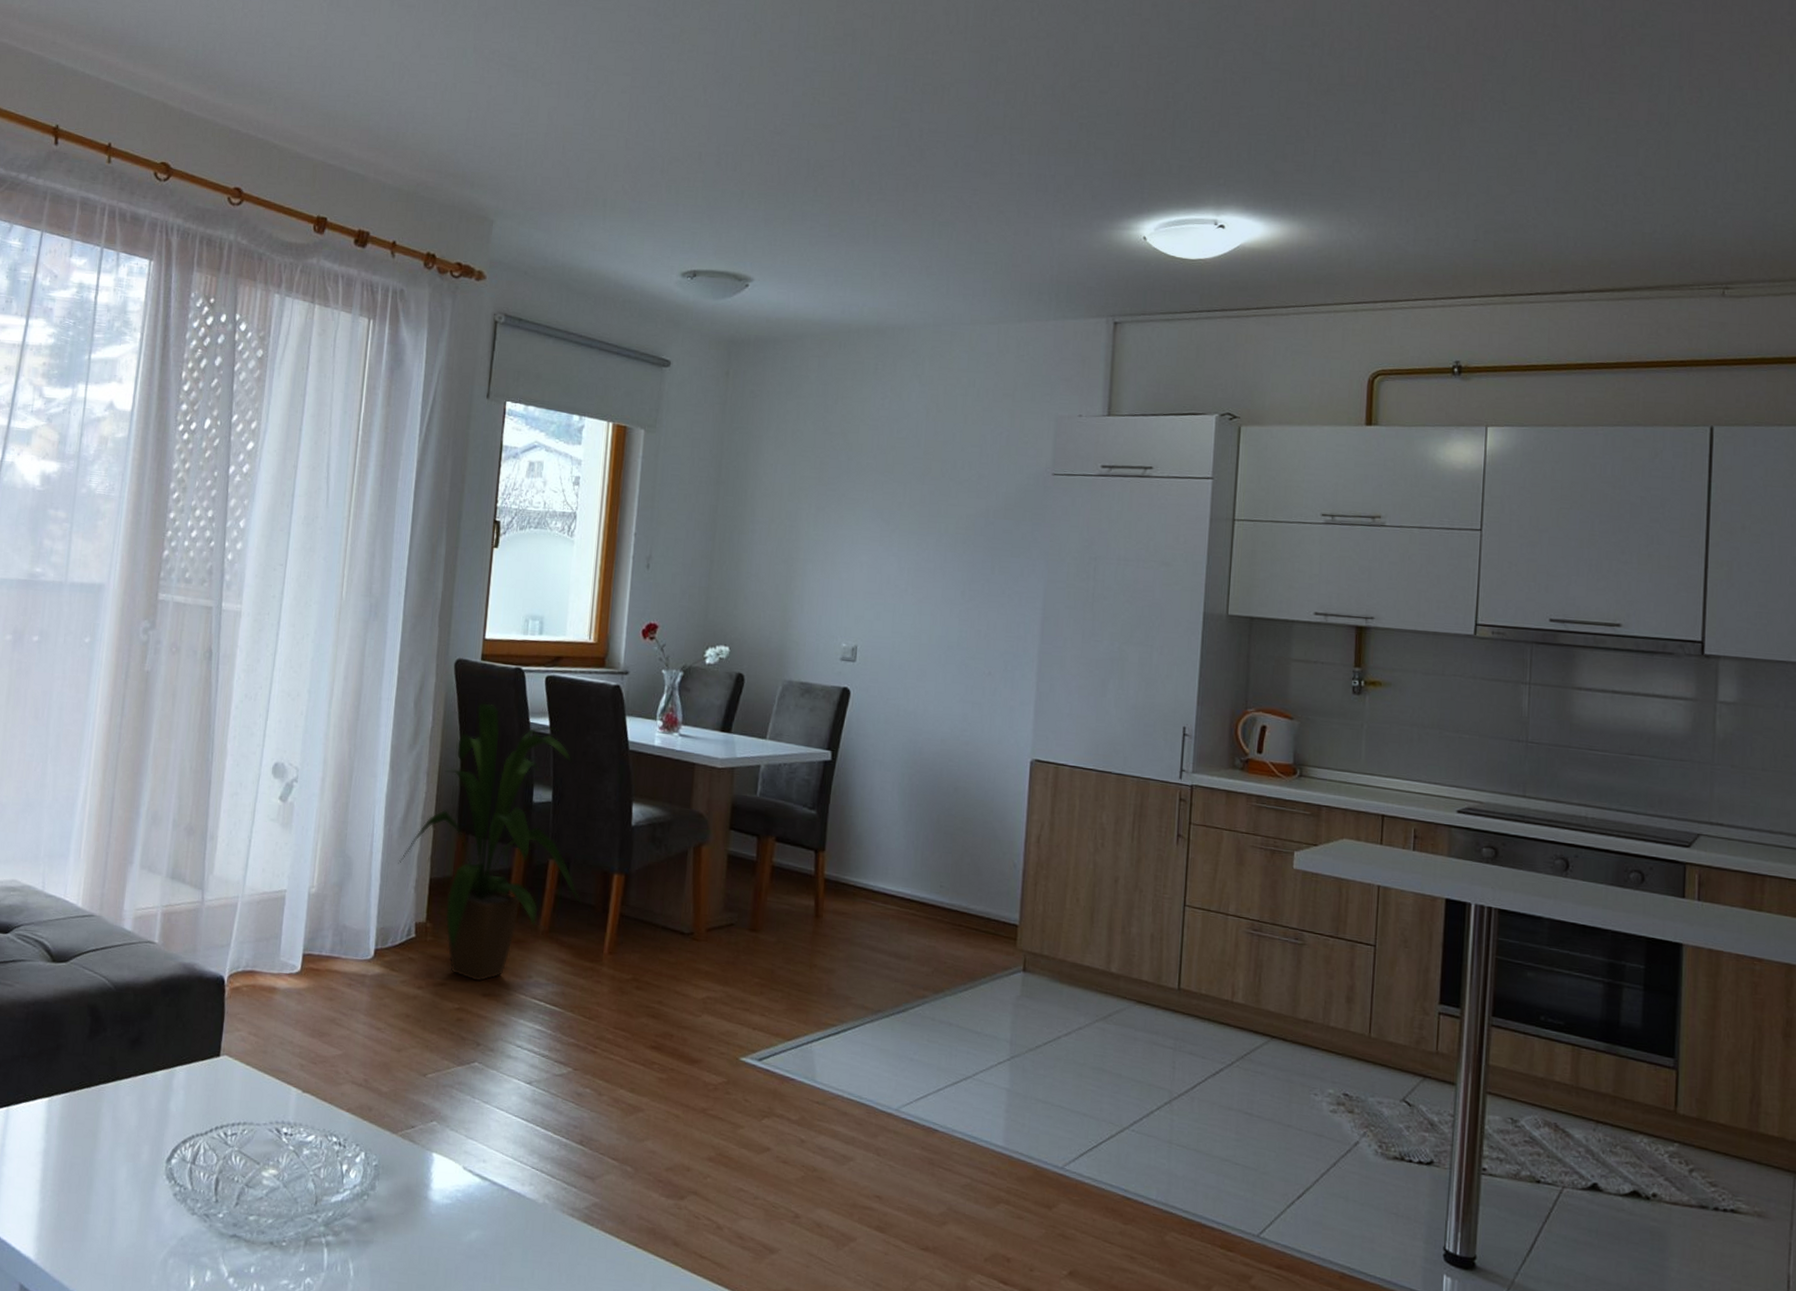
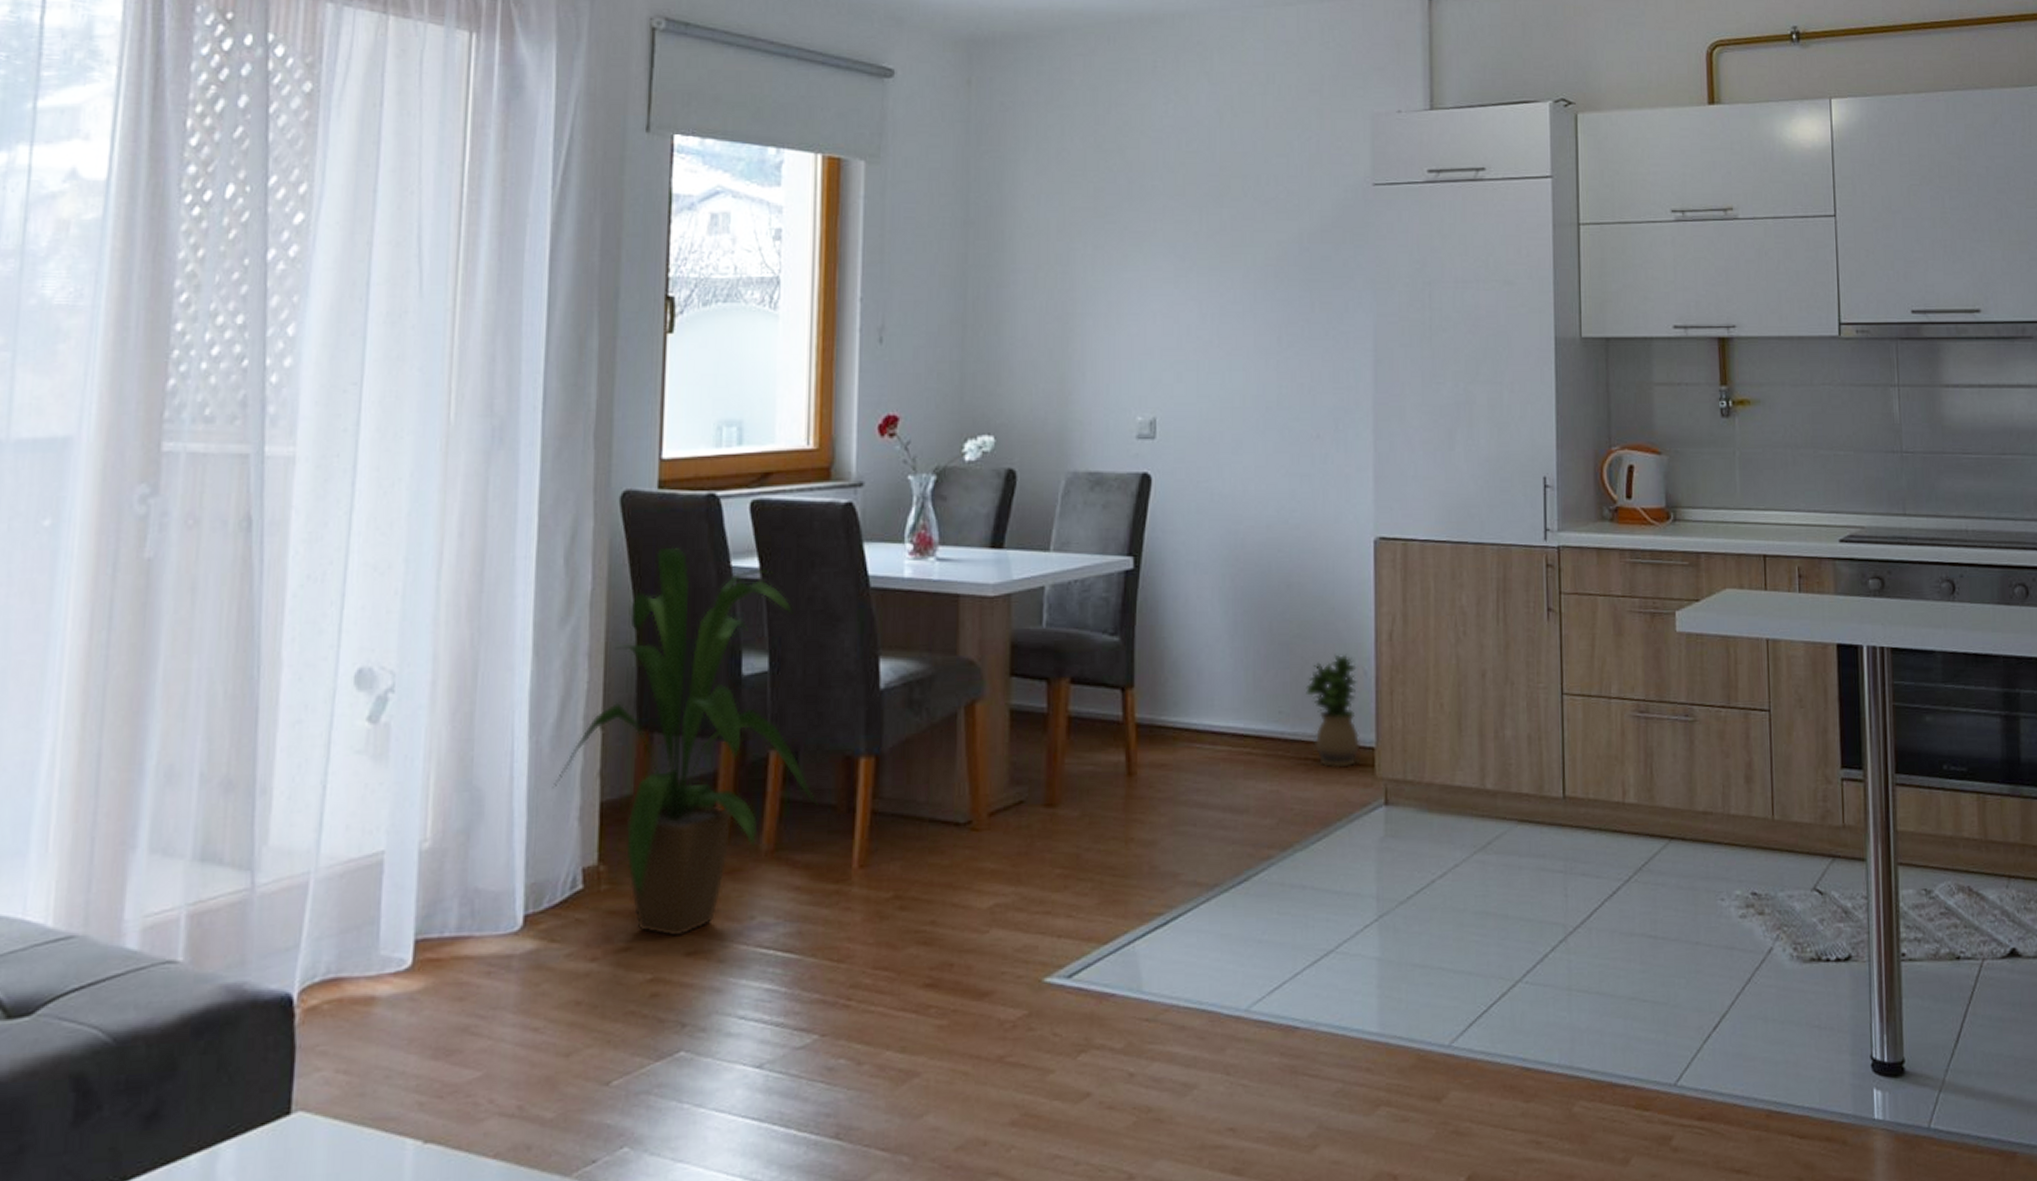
potted plant: none [963,847,1008,938] -> present [1306,654,1360,768]

